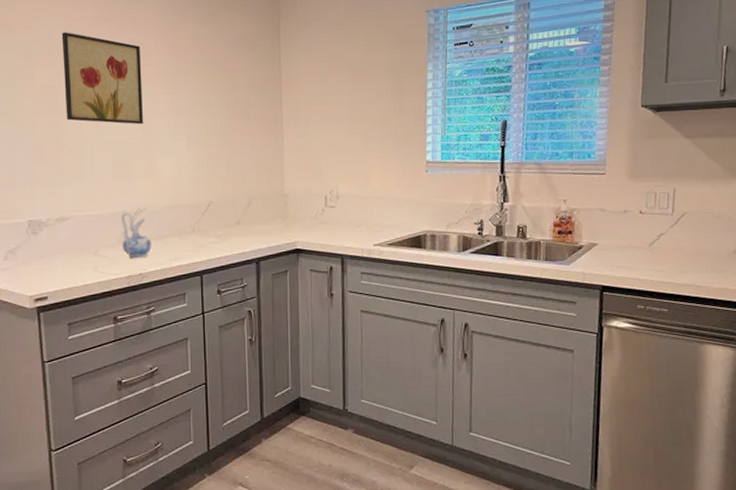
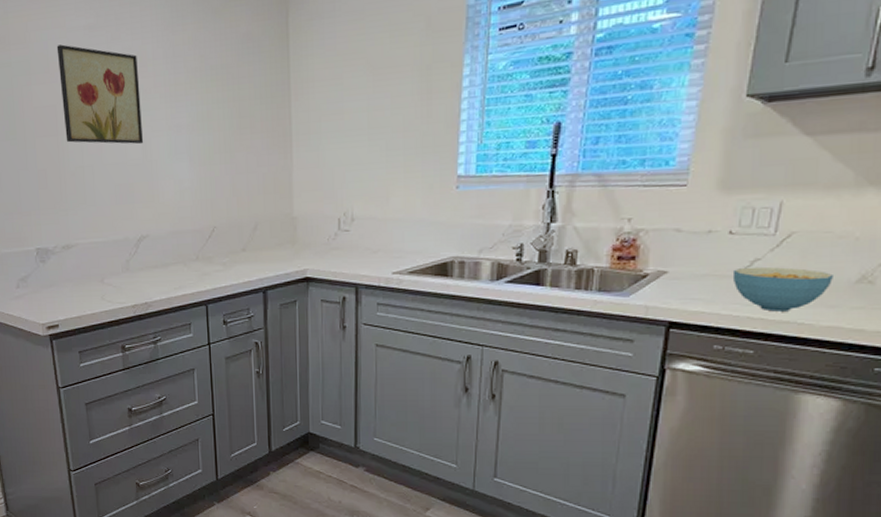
ceramic pitcher: present [121,212,152,258] -> none [125,238,156,286]
cereal bowl: none [645,240,718,277] -> present [732,266,835,312]

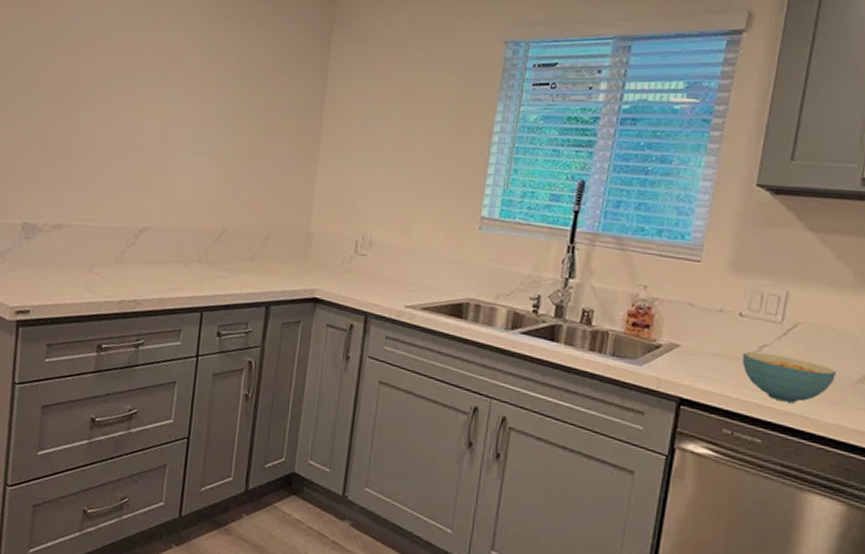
wall art: present [56,44,144,145] -> none [81,21,173,133]

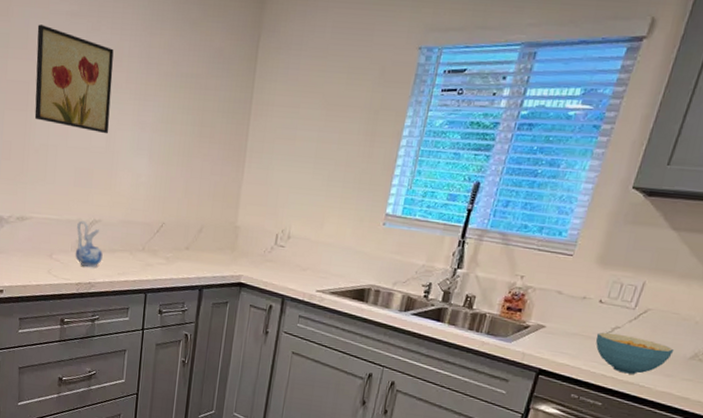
wall art: none [81,21,173,133] -> present [34,24,114,134]
ceramic pitcher: none [119,228,152,282] -> present [75,220,103,267]

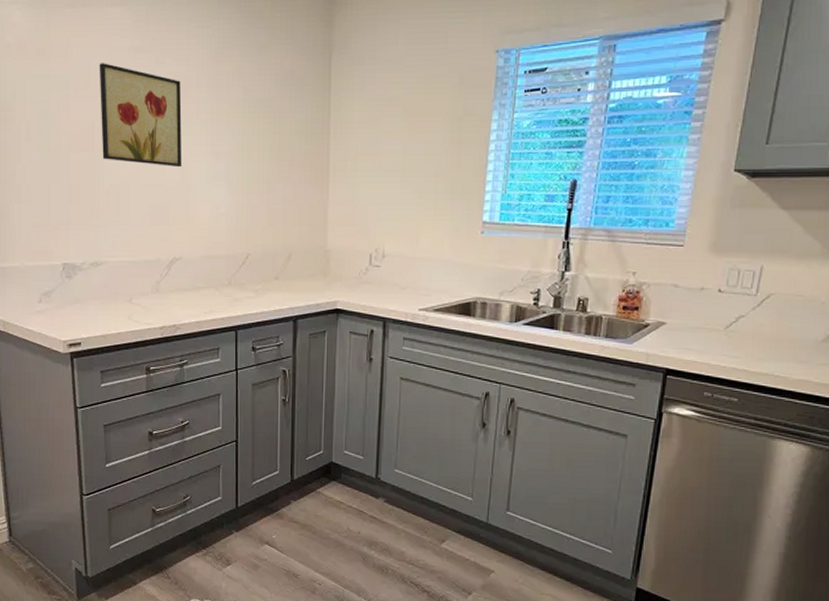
ceramic pitcher: present [75,220,103,267] -> none [156,260,186,308]
cereal bowl: present [595,332,675,375] -> none [720,322,805,364]

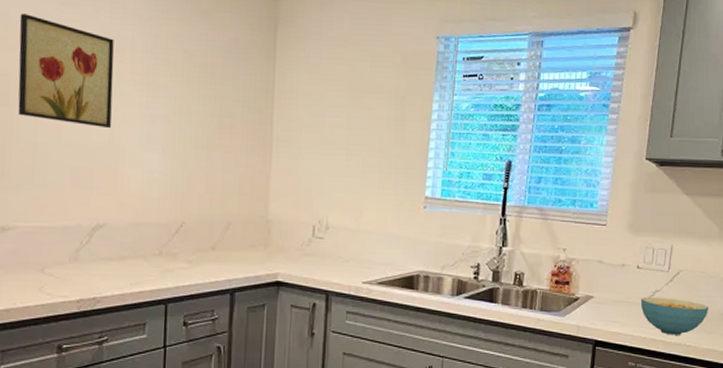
cereal bowl: none [720,322,805,364] -> present [640,296,710,335]

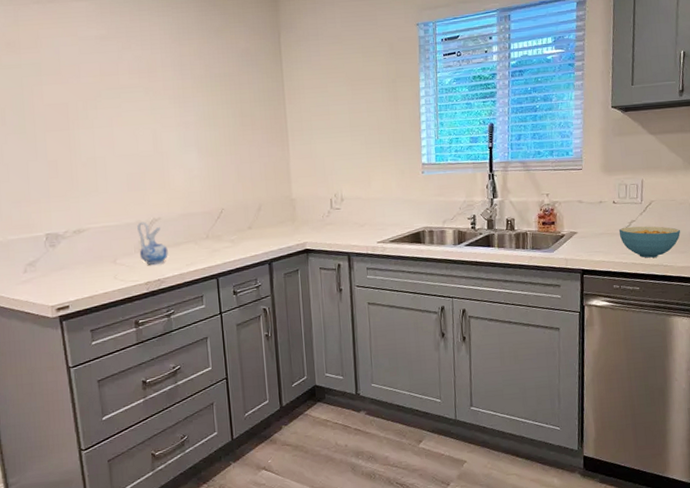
wall art: present [18,13,114,129] -> none [68,51,155,138]
ceramic pitcher: none [74,226,110,279] -> present [137,221,168,265]

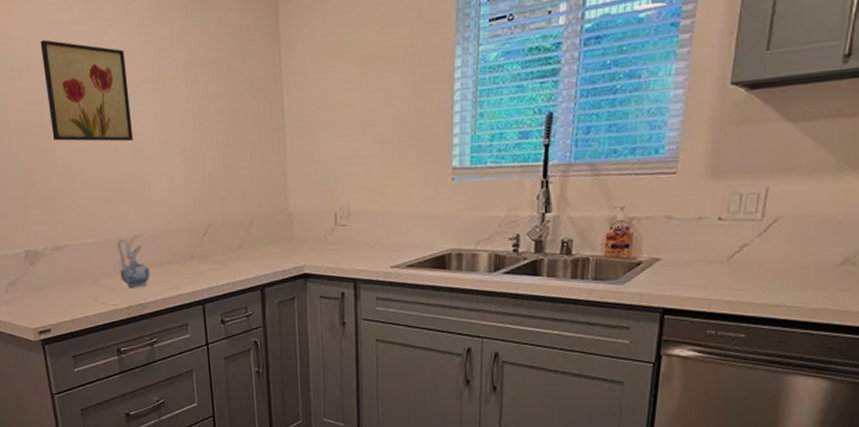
wall art: none [68,51,155,138] -> present [40,40,134,142]
cereal bowl: present [618,226,681,258] -> none [722,251,820,296]

